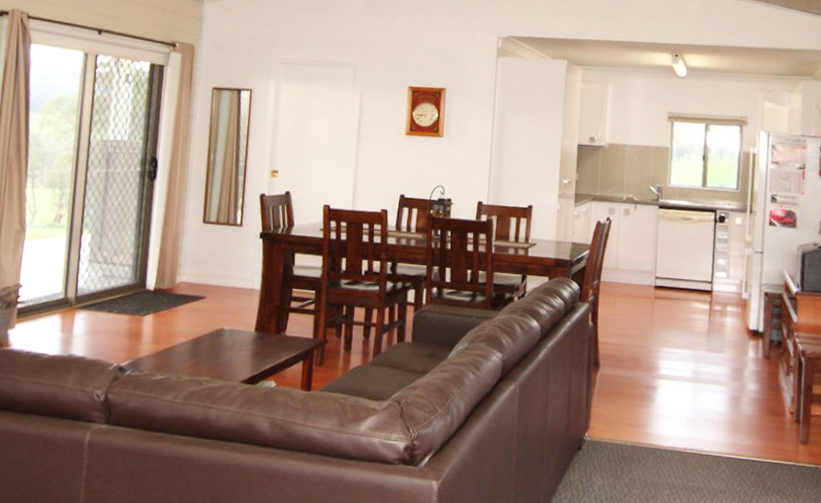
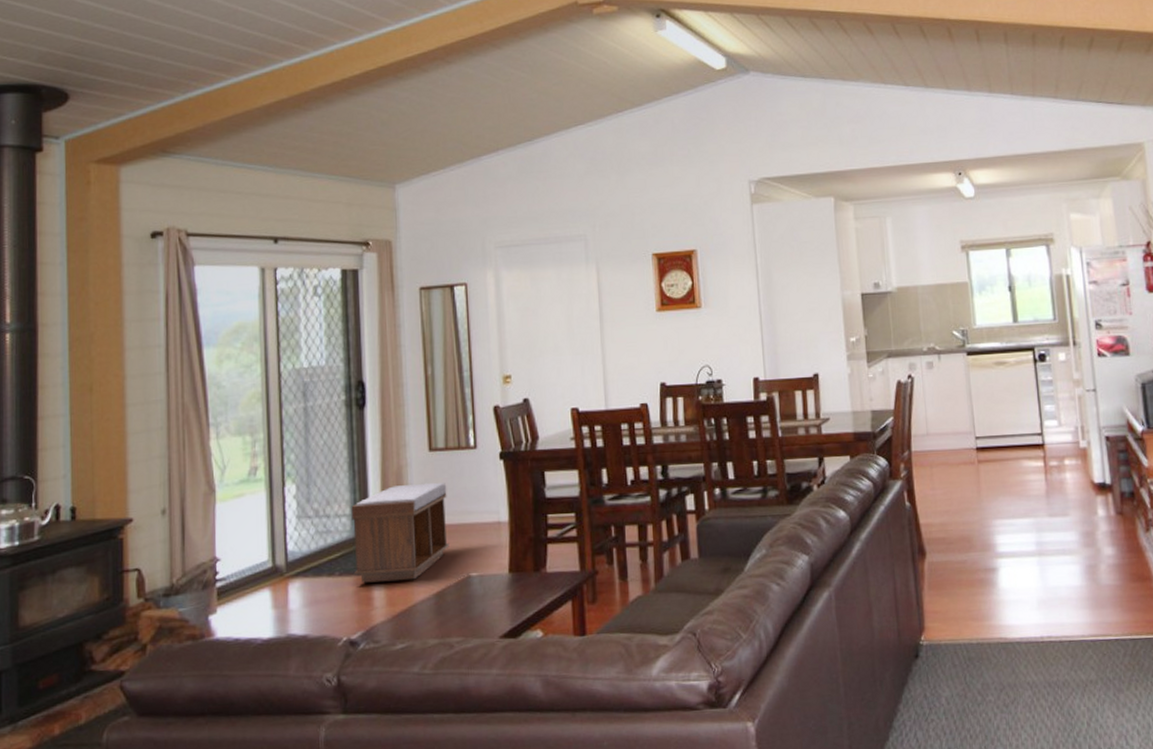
bench: none [129,247,214,326] -> present [351,482,449,583]

